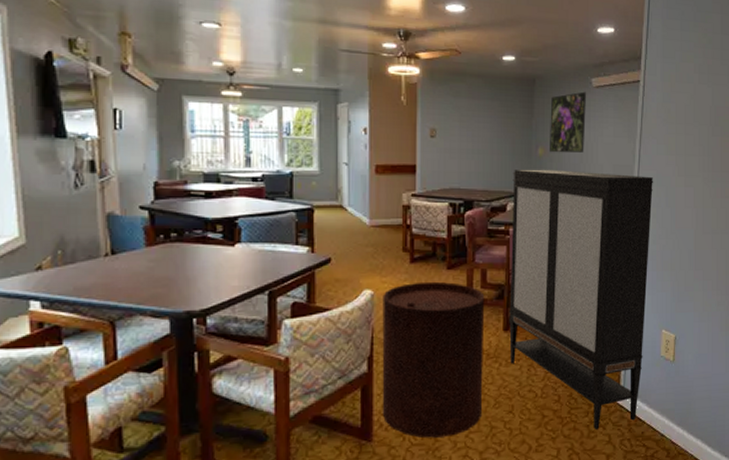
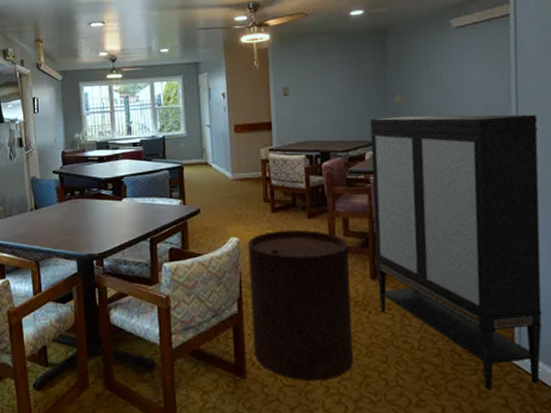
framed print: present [550,91,586,153] -> none [405,34,448,99]

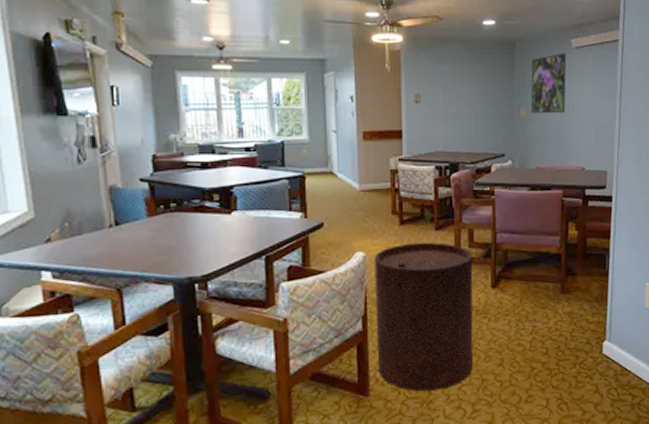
storage cabinet: present [369,114,542,390] -> none [496,130,635,380]
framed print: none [405,34,448,99] -> present [531,52,566,114]

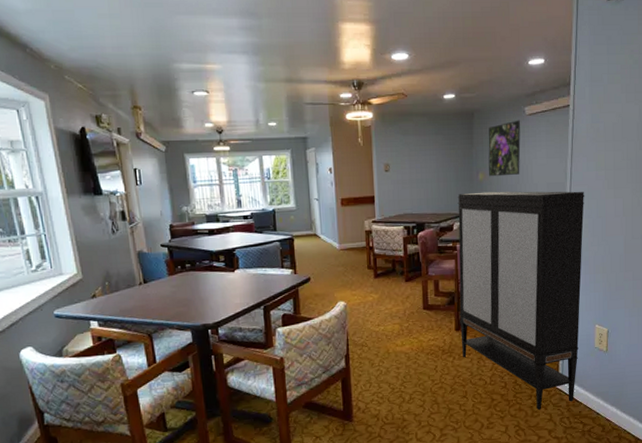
trash can: present [374,242,474,392] -> none [353,292,441,419]
storage cabinet: none [496,130,635,380] -> present [457,191,585,410]

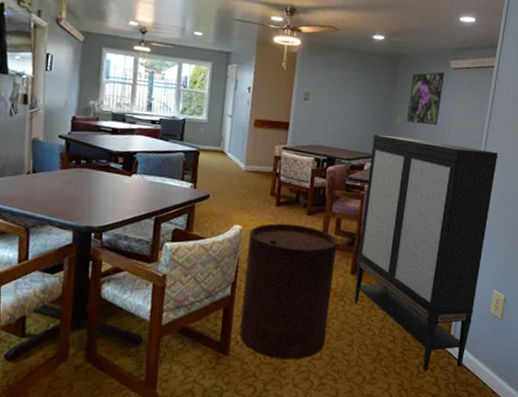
trash can: none [353,292,441,419] -> present [239,223,338,360]

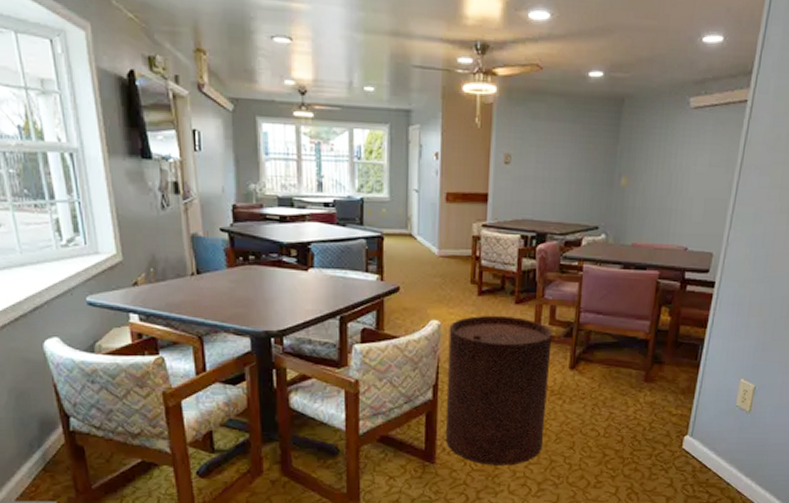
storage cabinet: present [354,134,499,371] -> none [574,200,751,472]
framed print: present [407,71,444,125] -> none [634,113,682,184]

